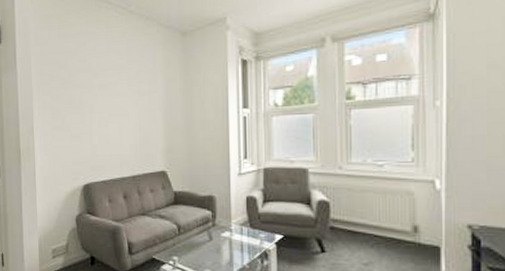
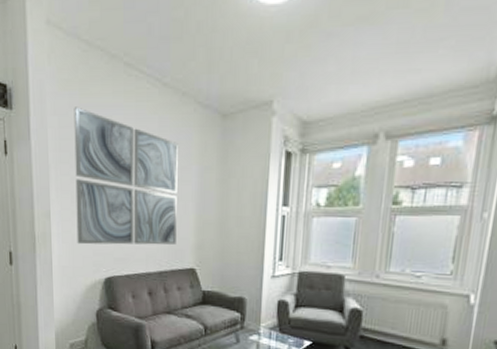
wall art: none [53,36,147,156] -> present [74,107,178,245]

